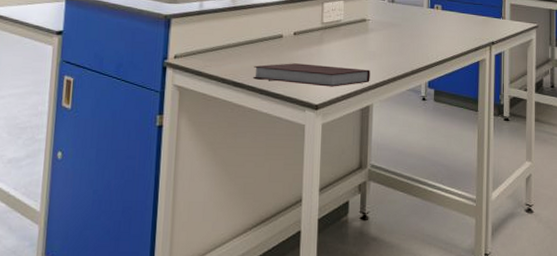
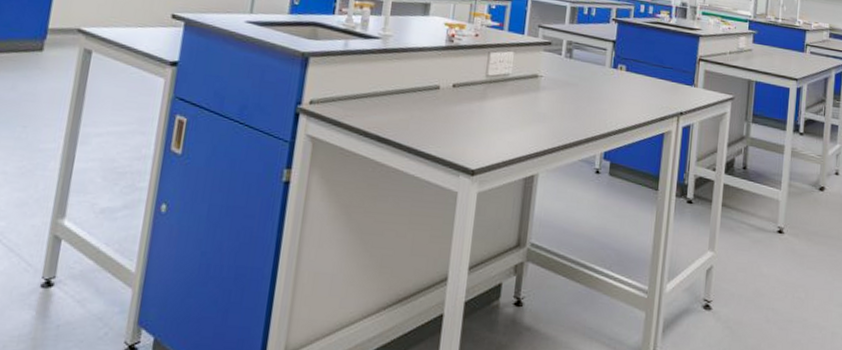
notebook: present [253,63,370,87] -> none [401,119,538,151]

